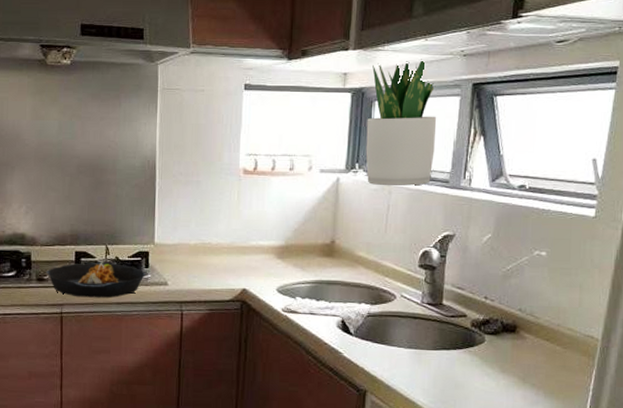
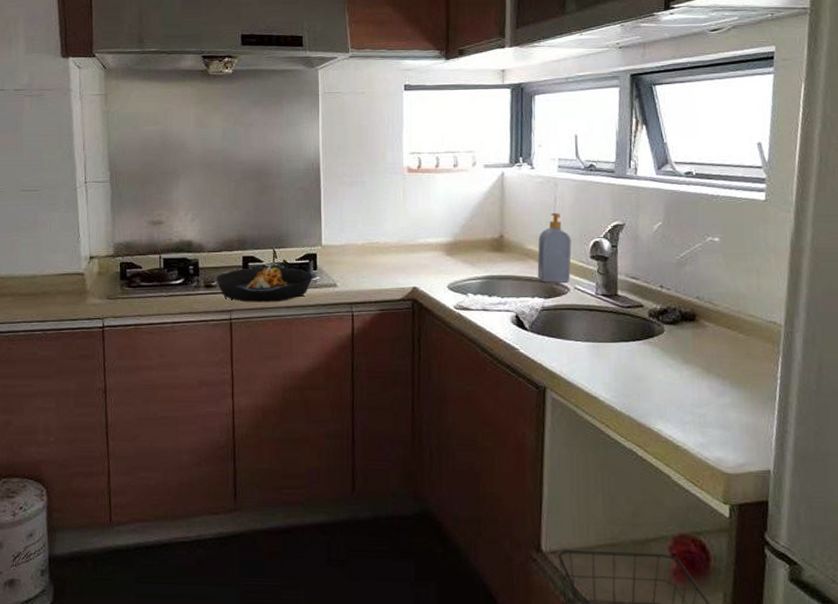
planter: present [365,59,436,186] -> none [528,53,598,179]
soap bottle: none [365,221,401,290] -> present [537,213,572,282]

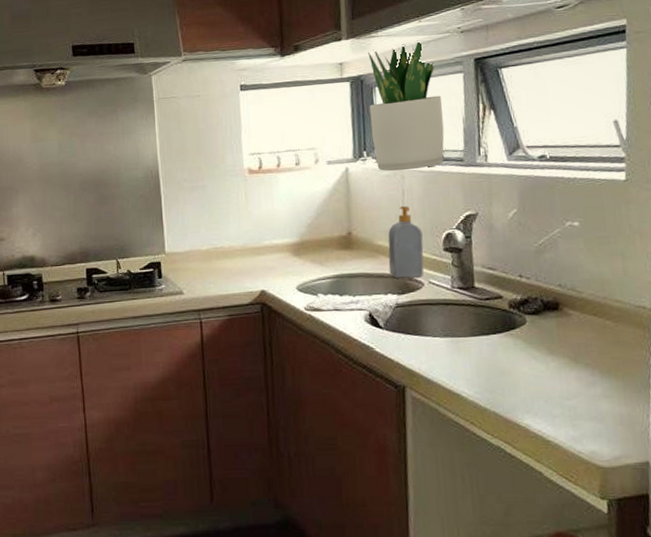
wok: present [213,265,315,303] -> none [57,276,161,315]
planter: none [528,53,598,179] -> present [368,40,444,171]

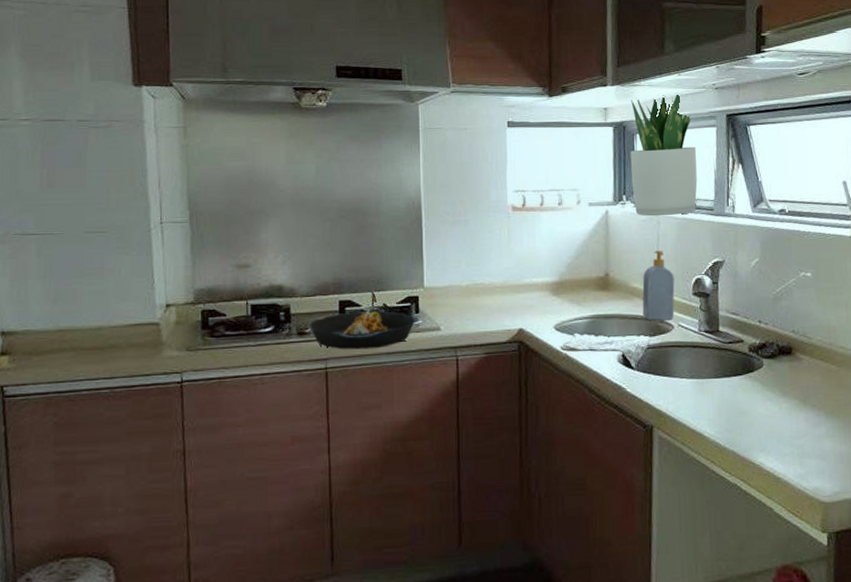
wok: none [57,276,161,315] -> present [306,309,418,350]

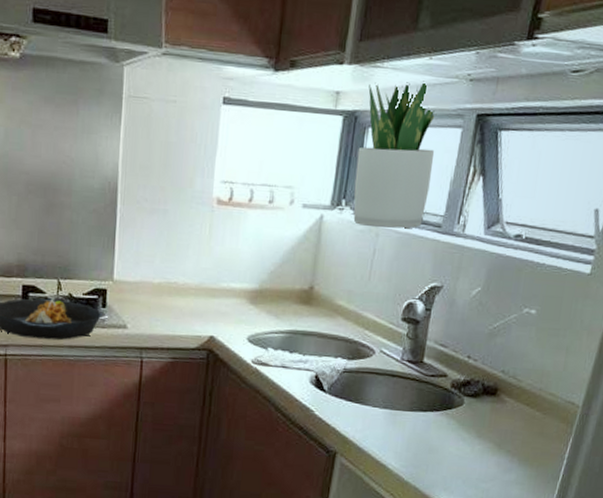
soap bottle: present [642,251,675,320] -> none [343,267,385,344]

